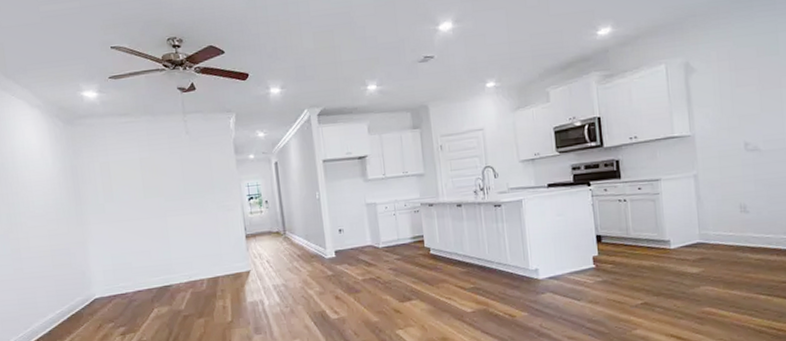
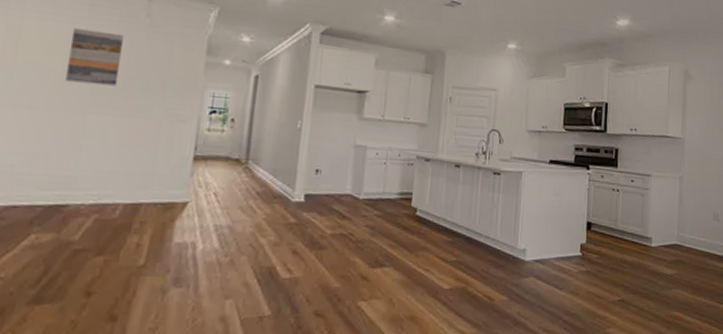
wall art: none [140,153,180,196] -> present [66,28,123,86]

